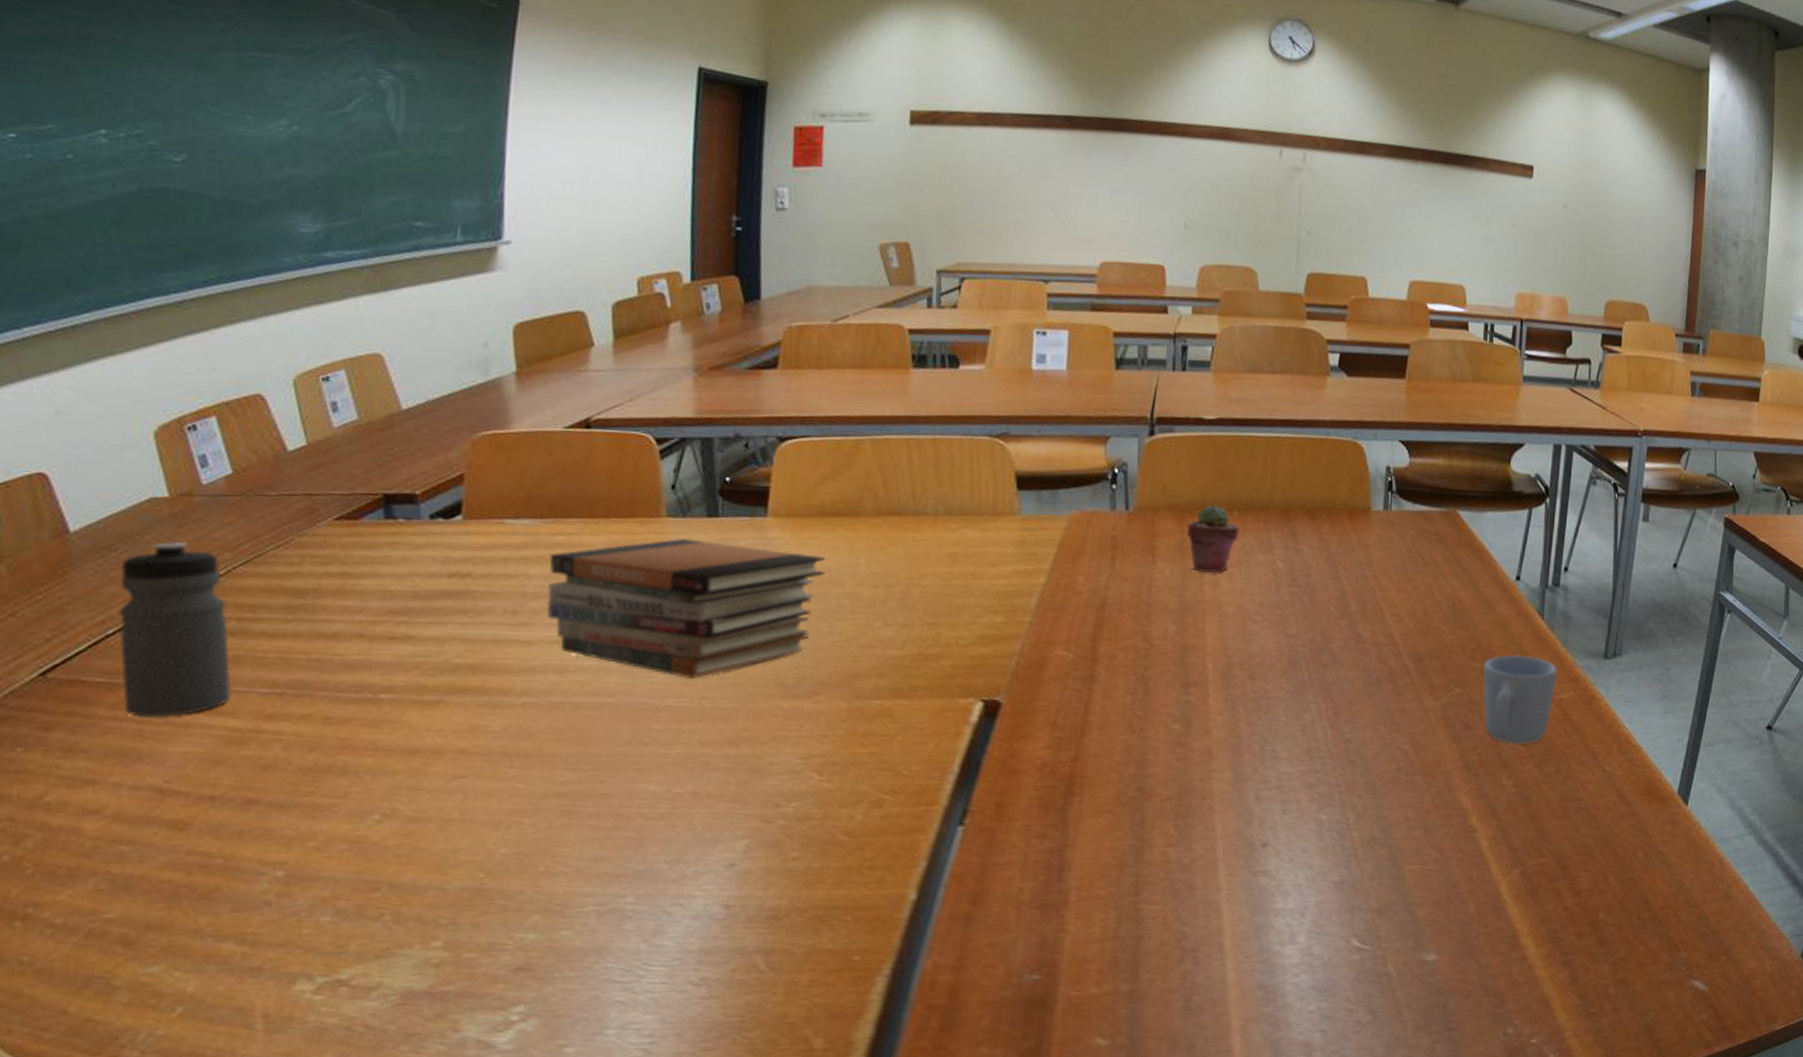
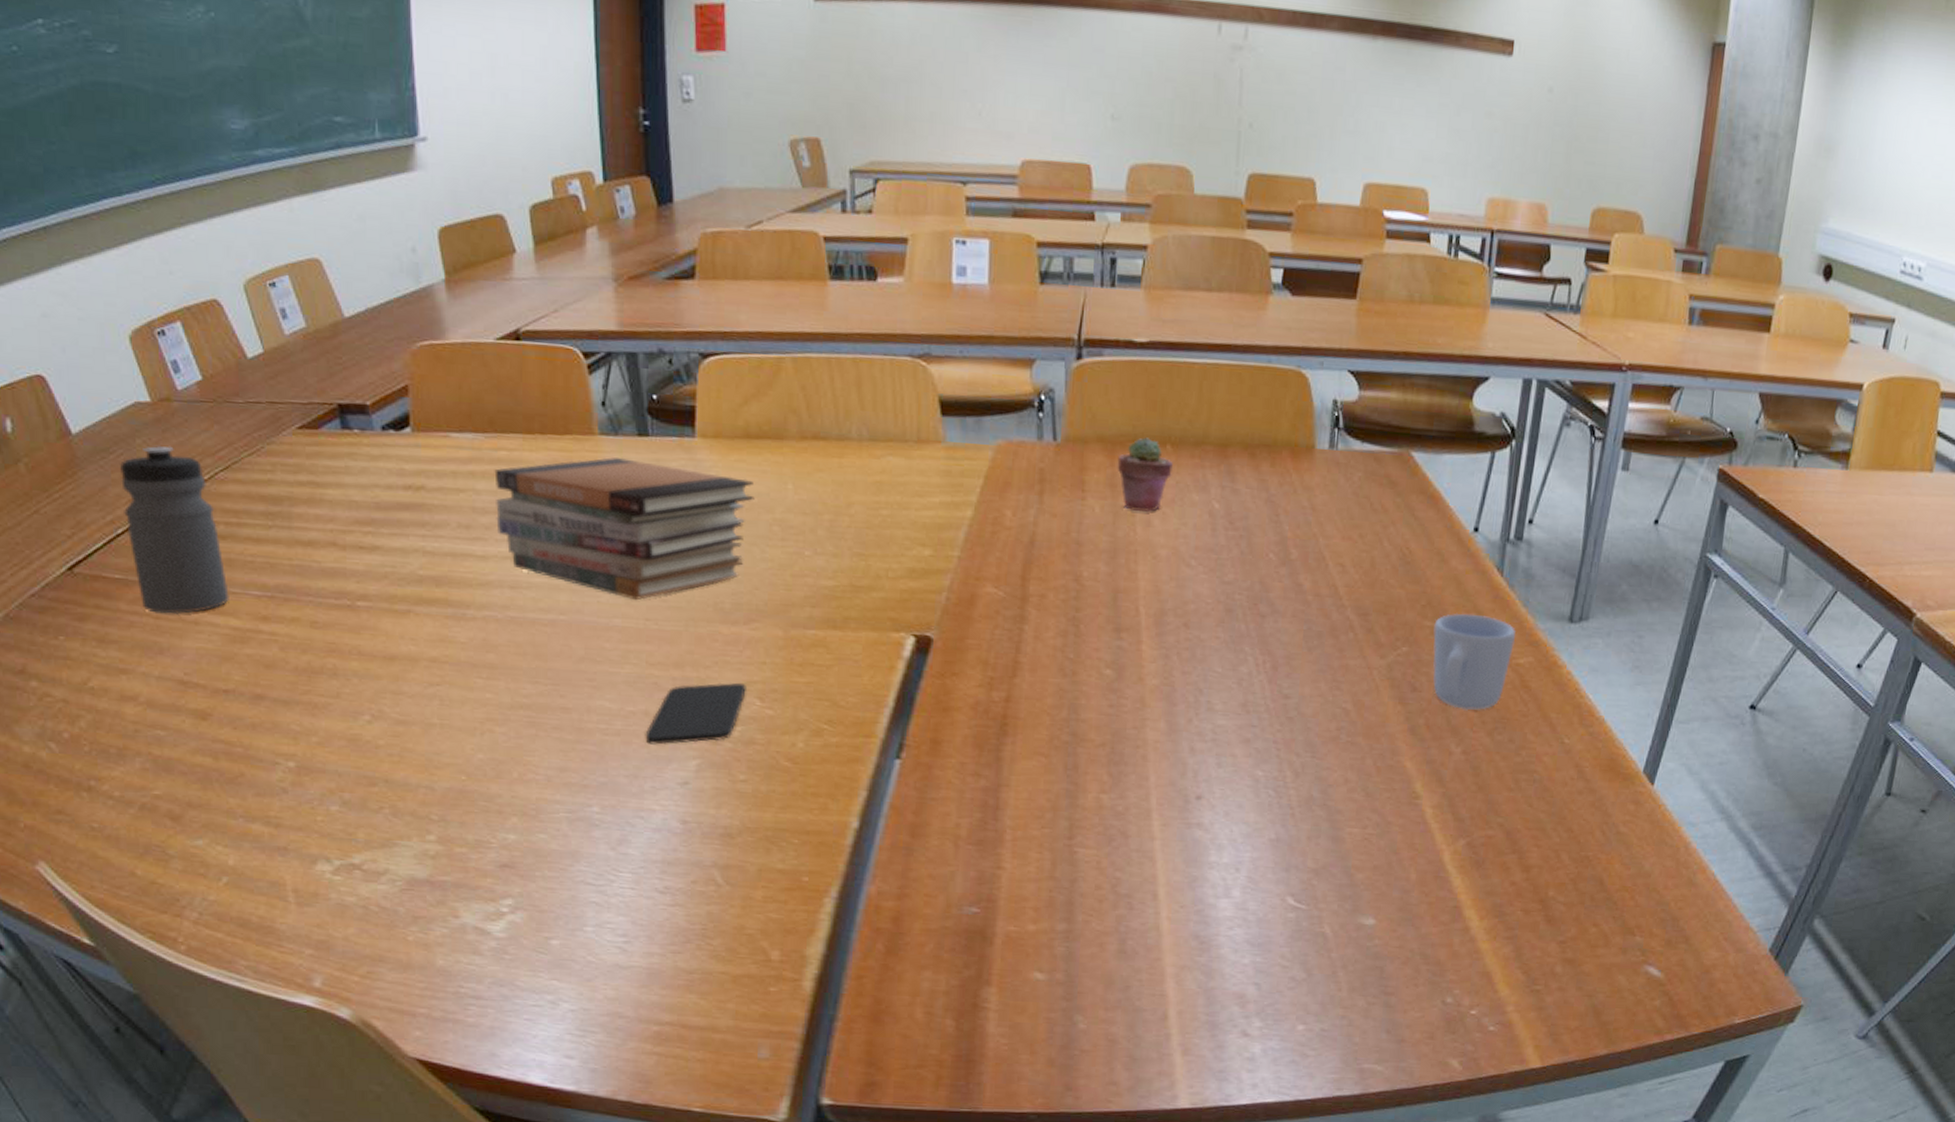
smartphone: none [691,757,805,827] -> present [645,682,746,745]

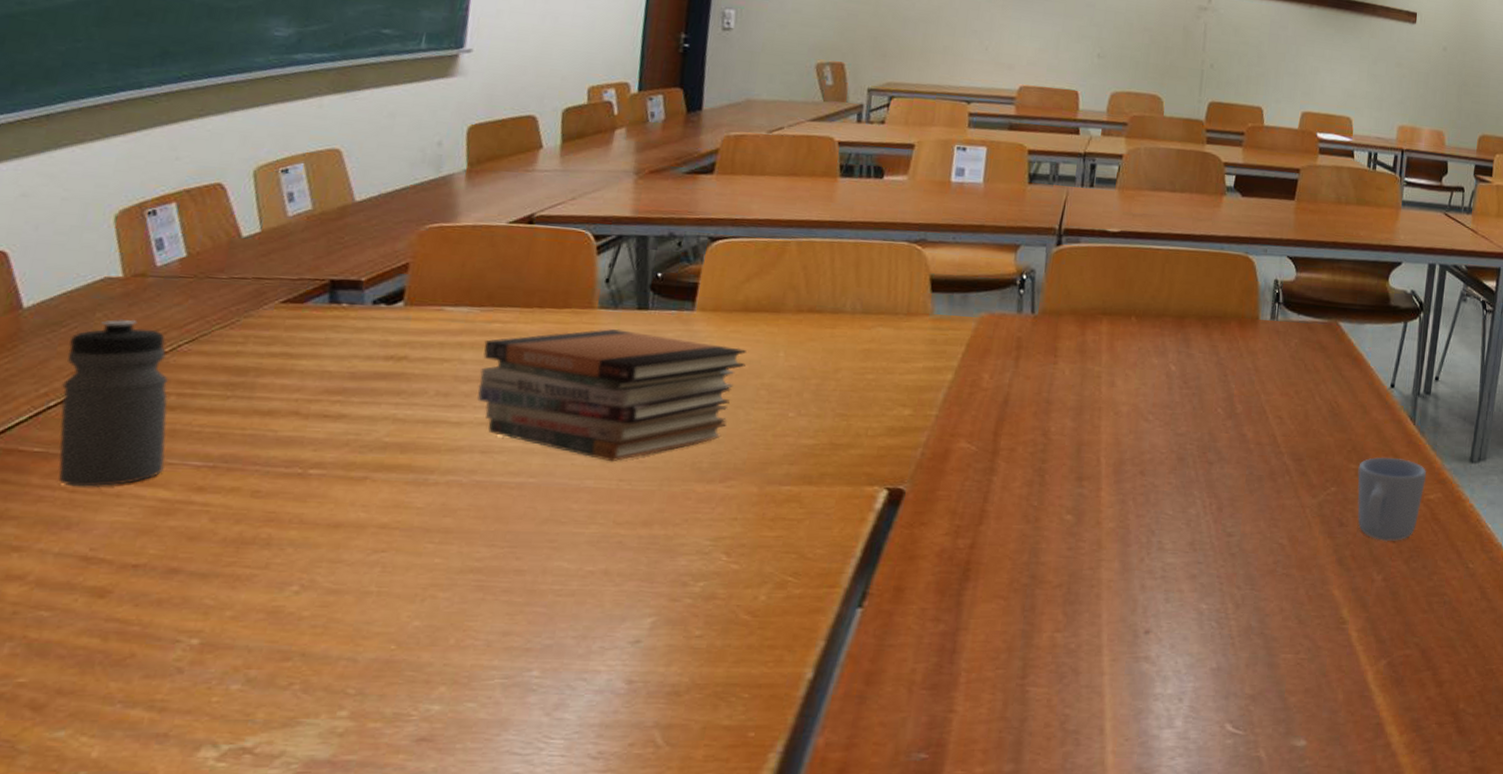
smartphone: present [645,682,746,745] -> none [600,538,714,604]
potted succulent: present [1117,437,1173,512] -> none [1087,310,1136,374]

